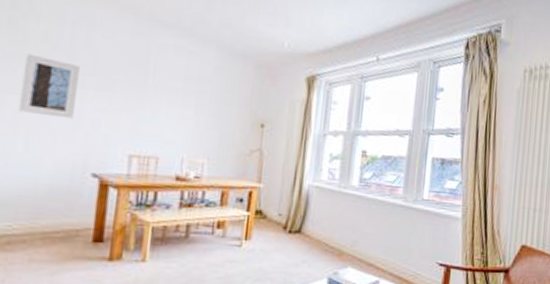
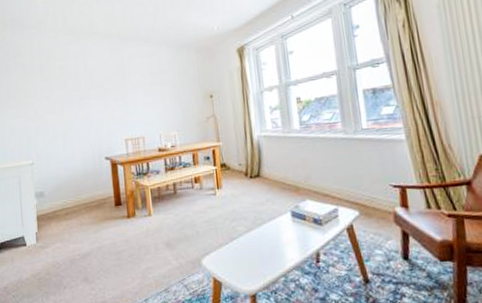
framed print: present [18,53,80,119] -> none [53,84,87,124]

